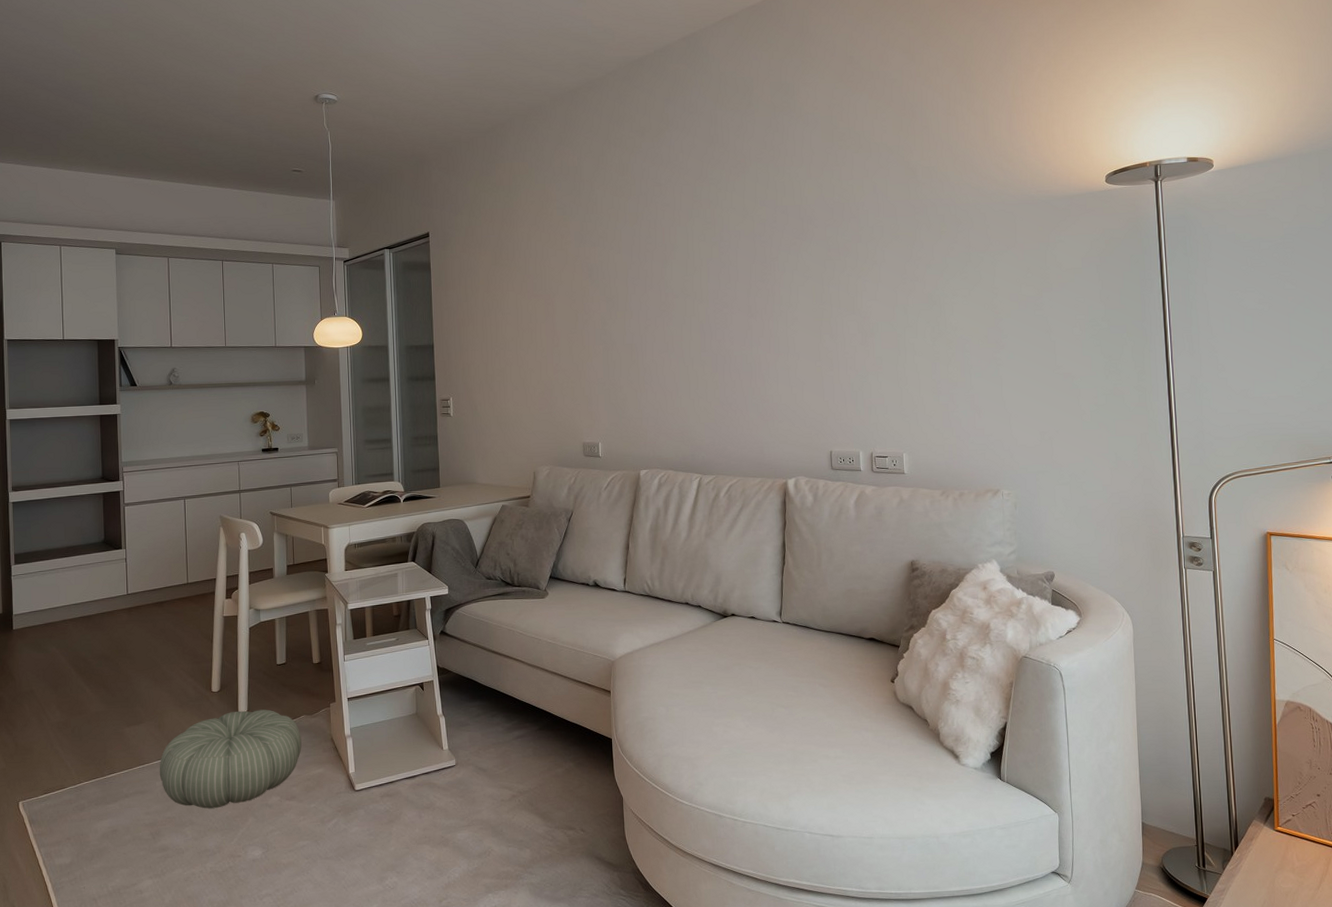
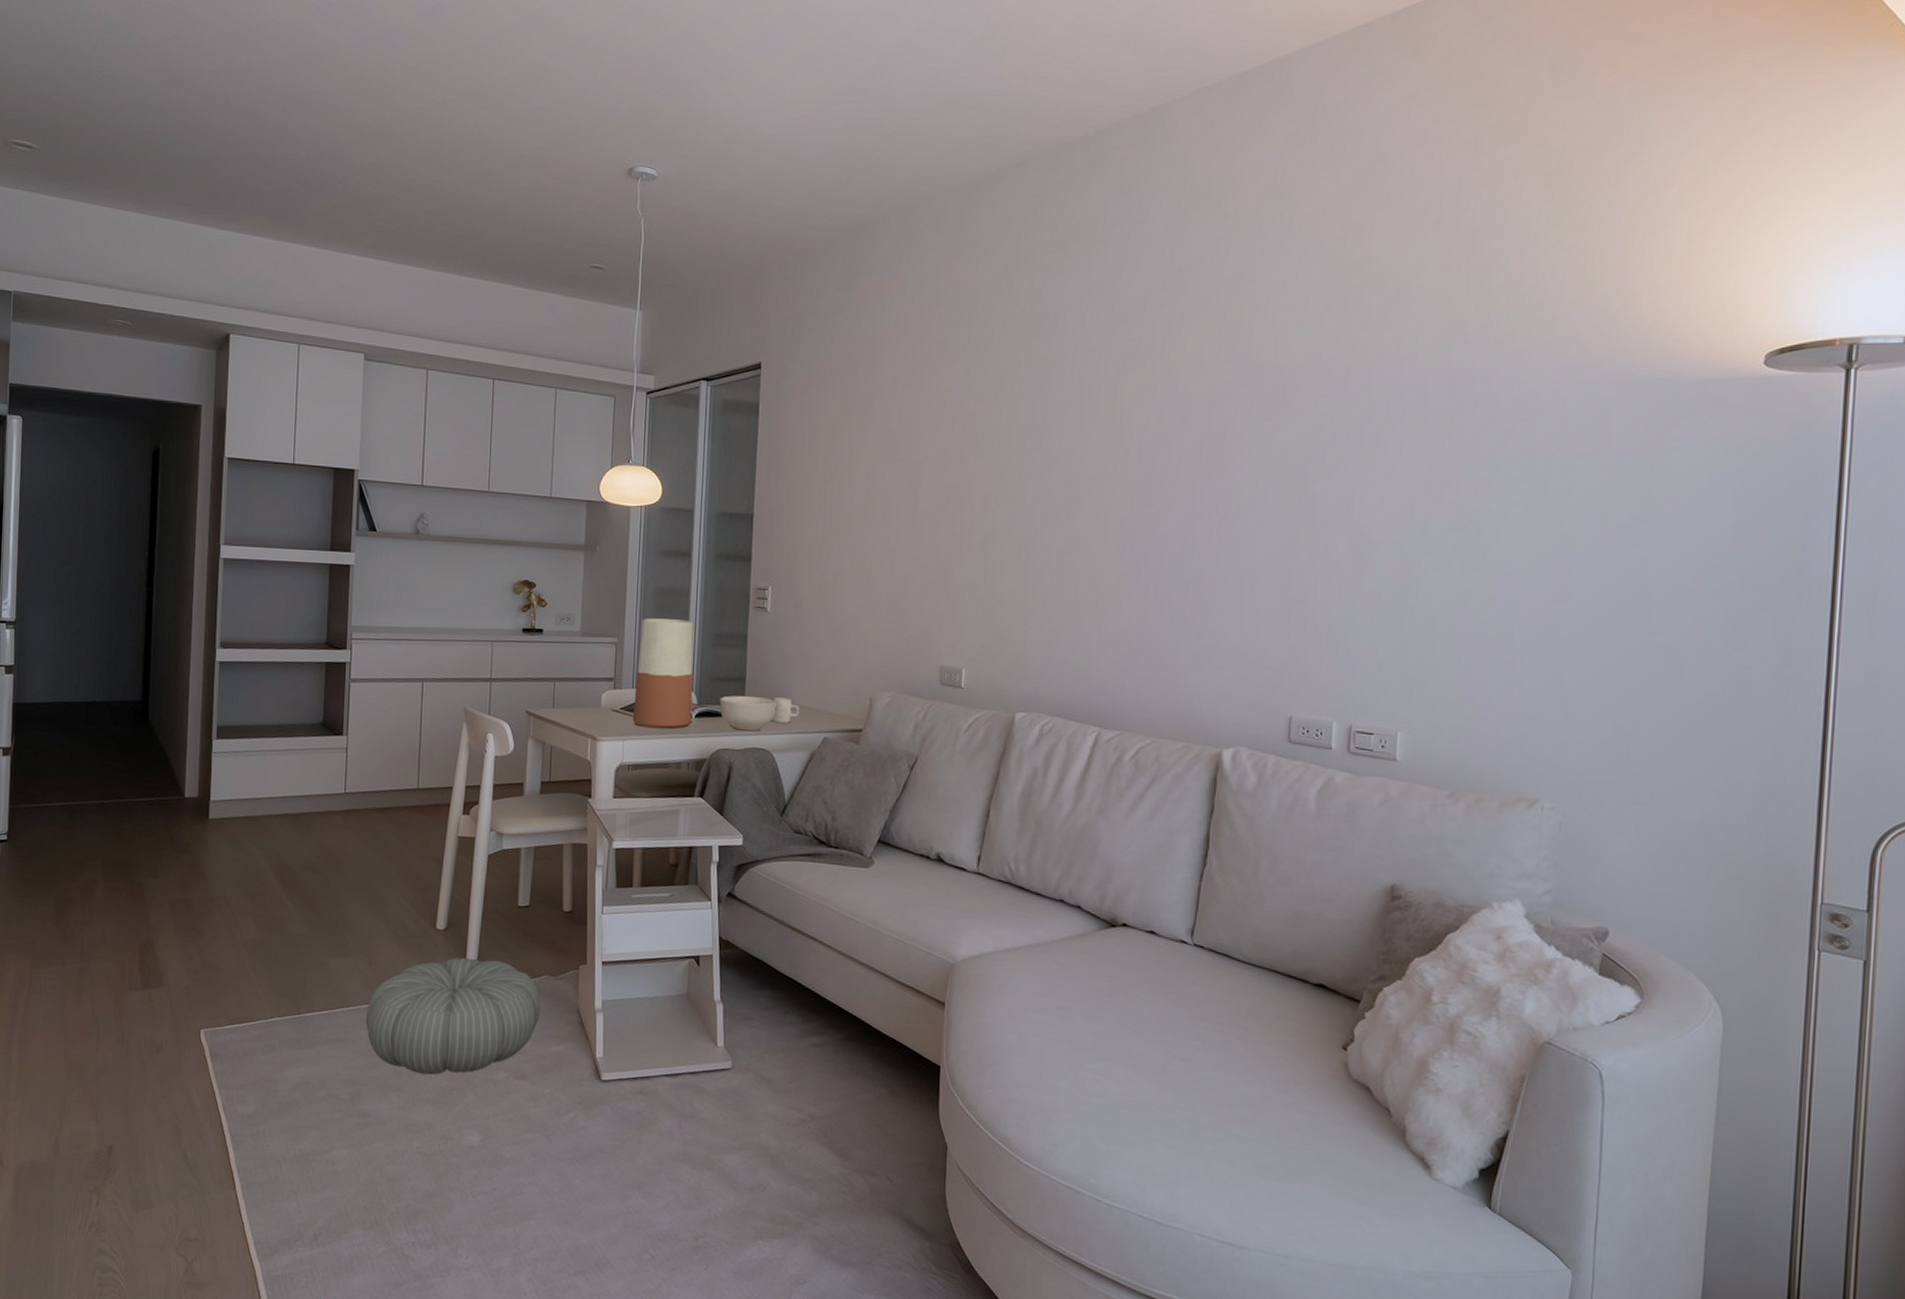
vase: none [355,429,401,514] -> present [633,618,694,730]
bowl: none [421,480,465,508] -> present [719,695,778,732]
mug: none [462,479,482,499] -> present [773,697,799,724]

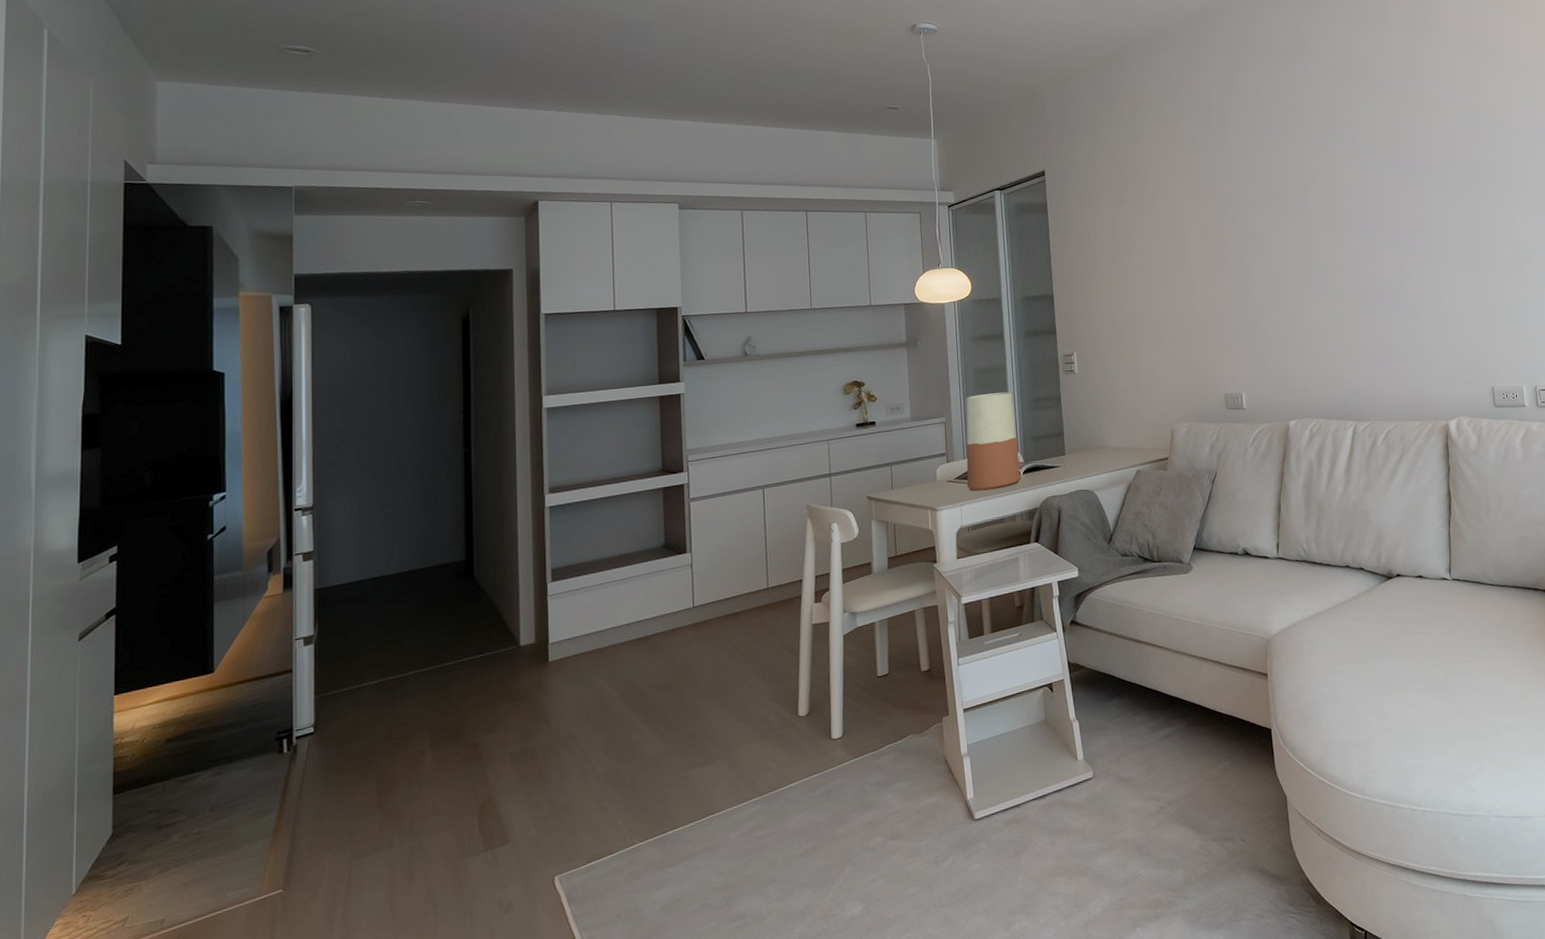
pouf: present [365,957,541,1075] -> none [733,731,909,861]
bowl: present [719,695,778,732] -> none [1043,445,1094,478]
mug: present [773,697,799,724] -> none [1090,442,1113,466]

